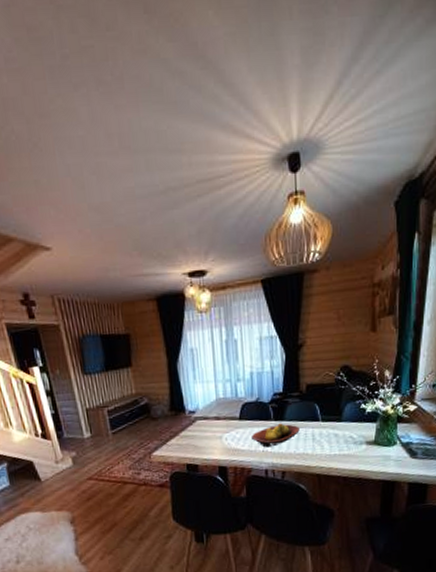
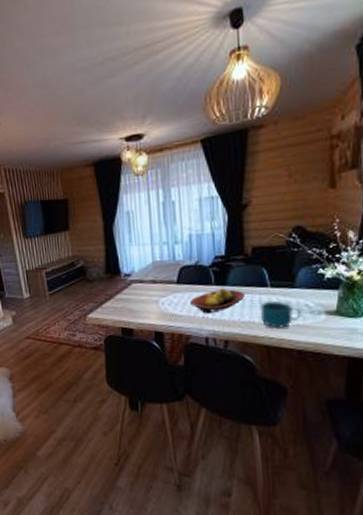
cup: none [314,434,346,459] -> present [261,301,301,328]

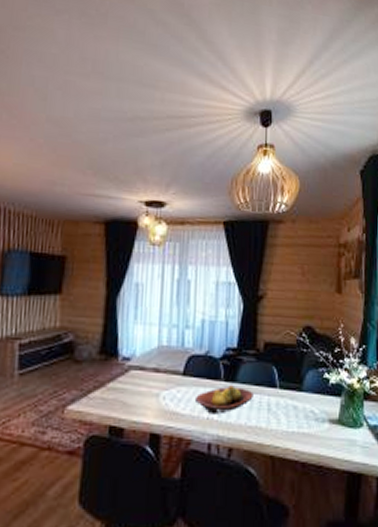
cup: present [261,301,301,328] -> none [269,405,307,436]

